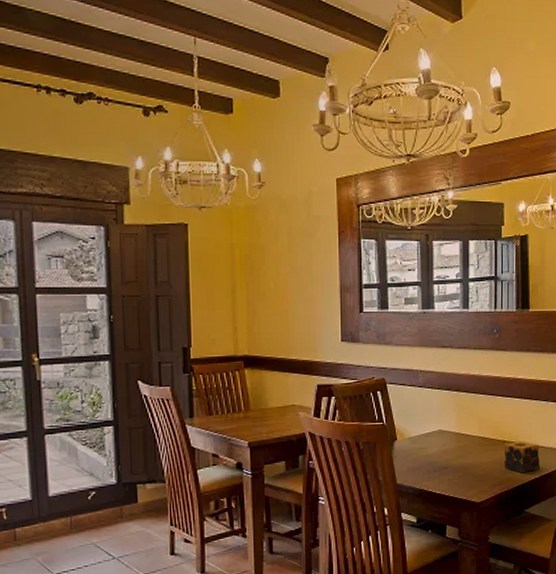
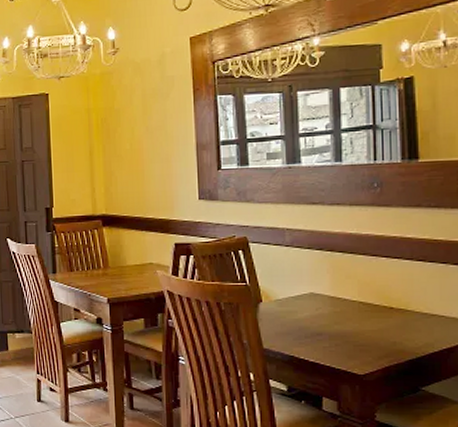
candle: present [504,441,541,473] -> none [391,309,441,346]

